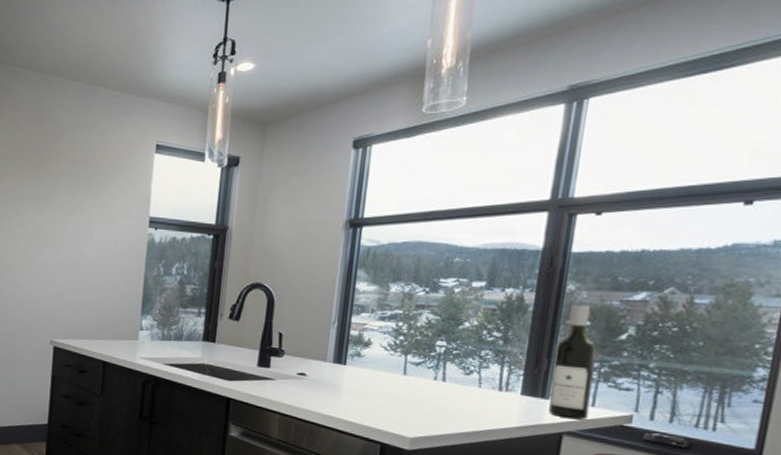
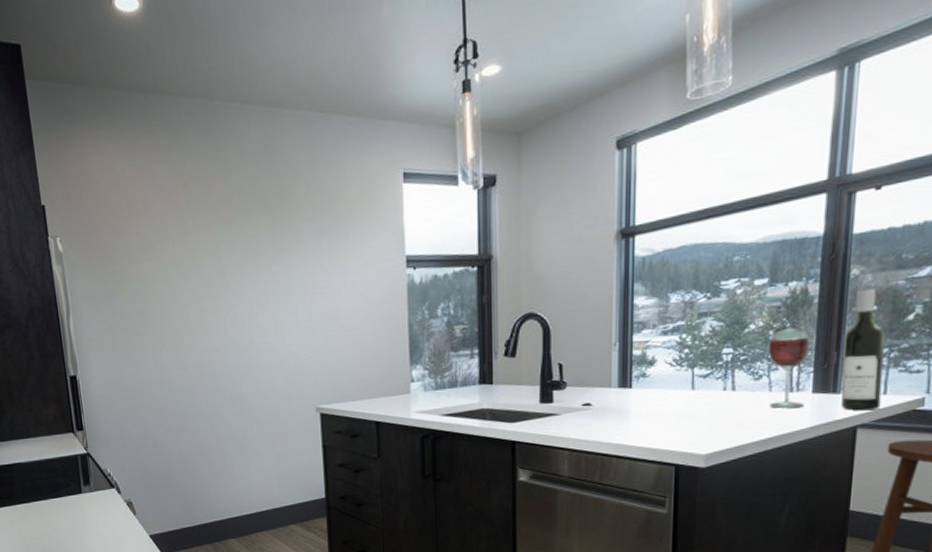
wineglass: none [477,329,523,406] -> present [767,326,810,408]

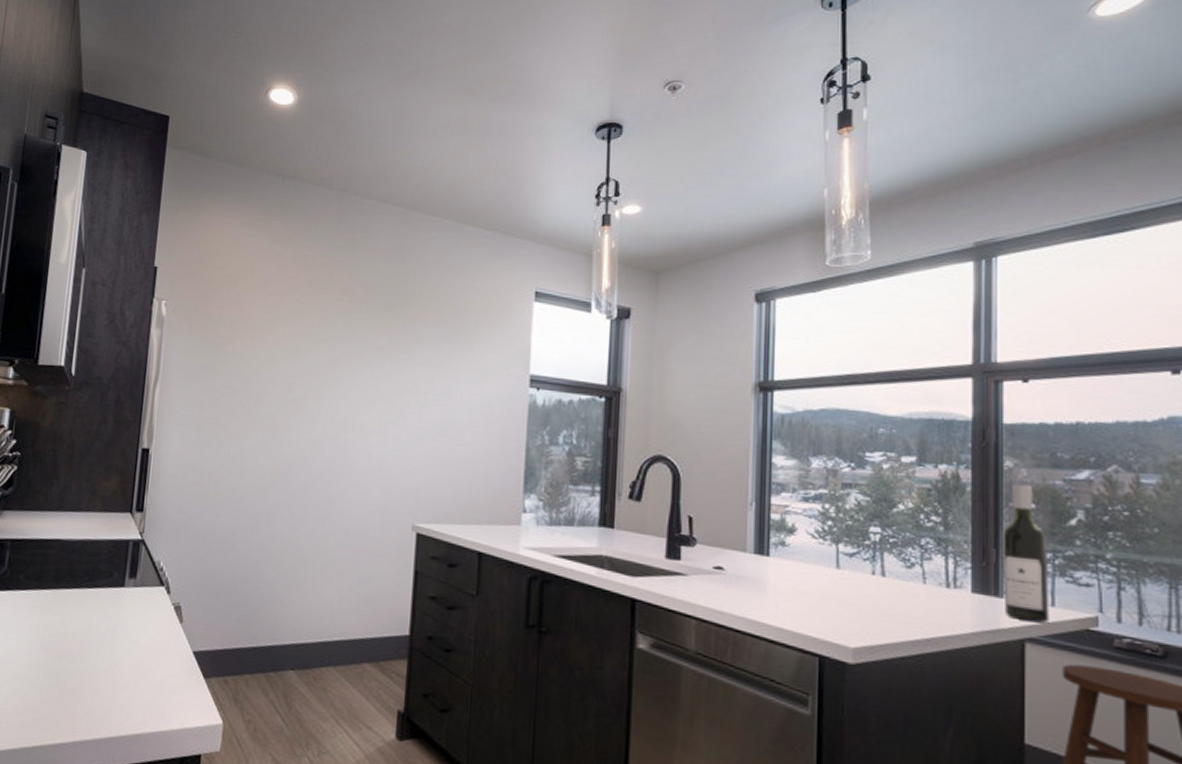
wineglass: present [767,326,810,408] -> none [919,512,965,607]

